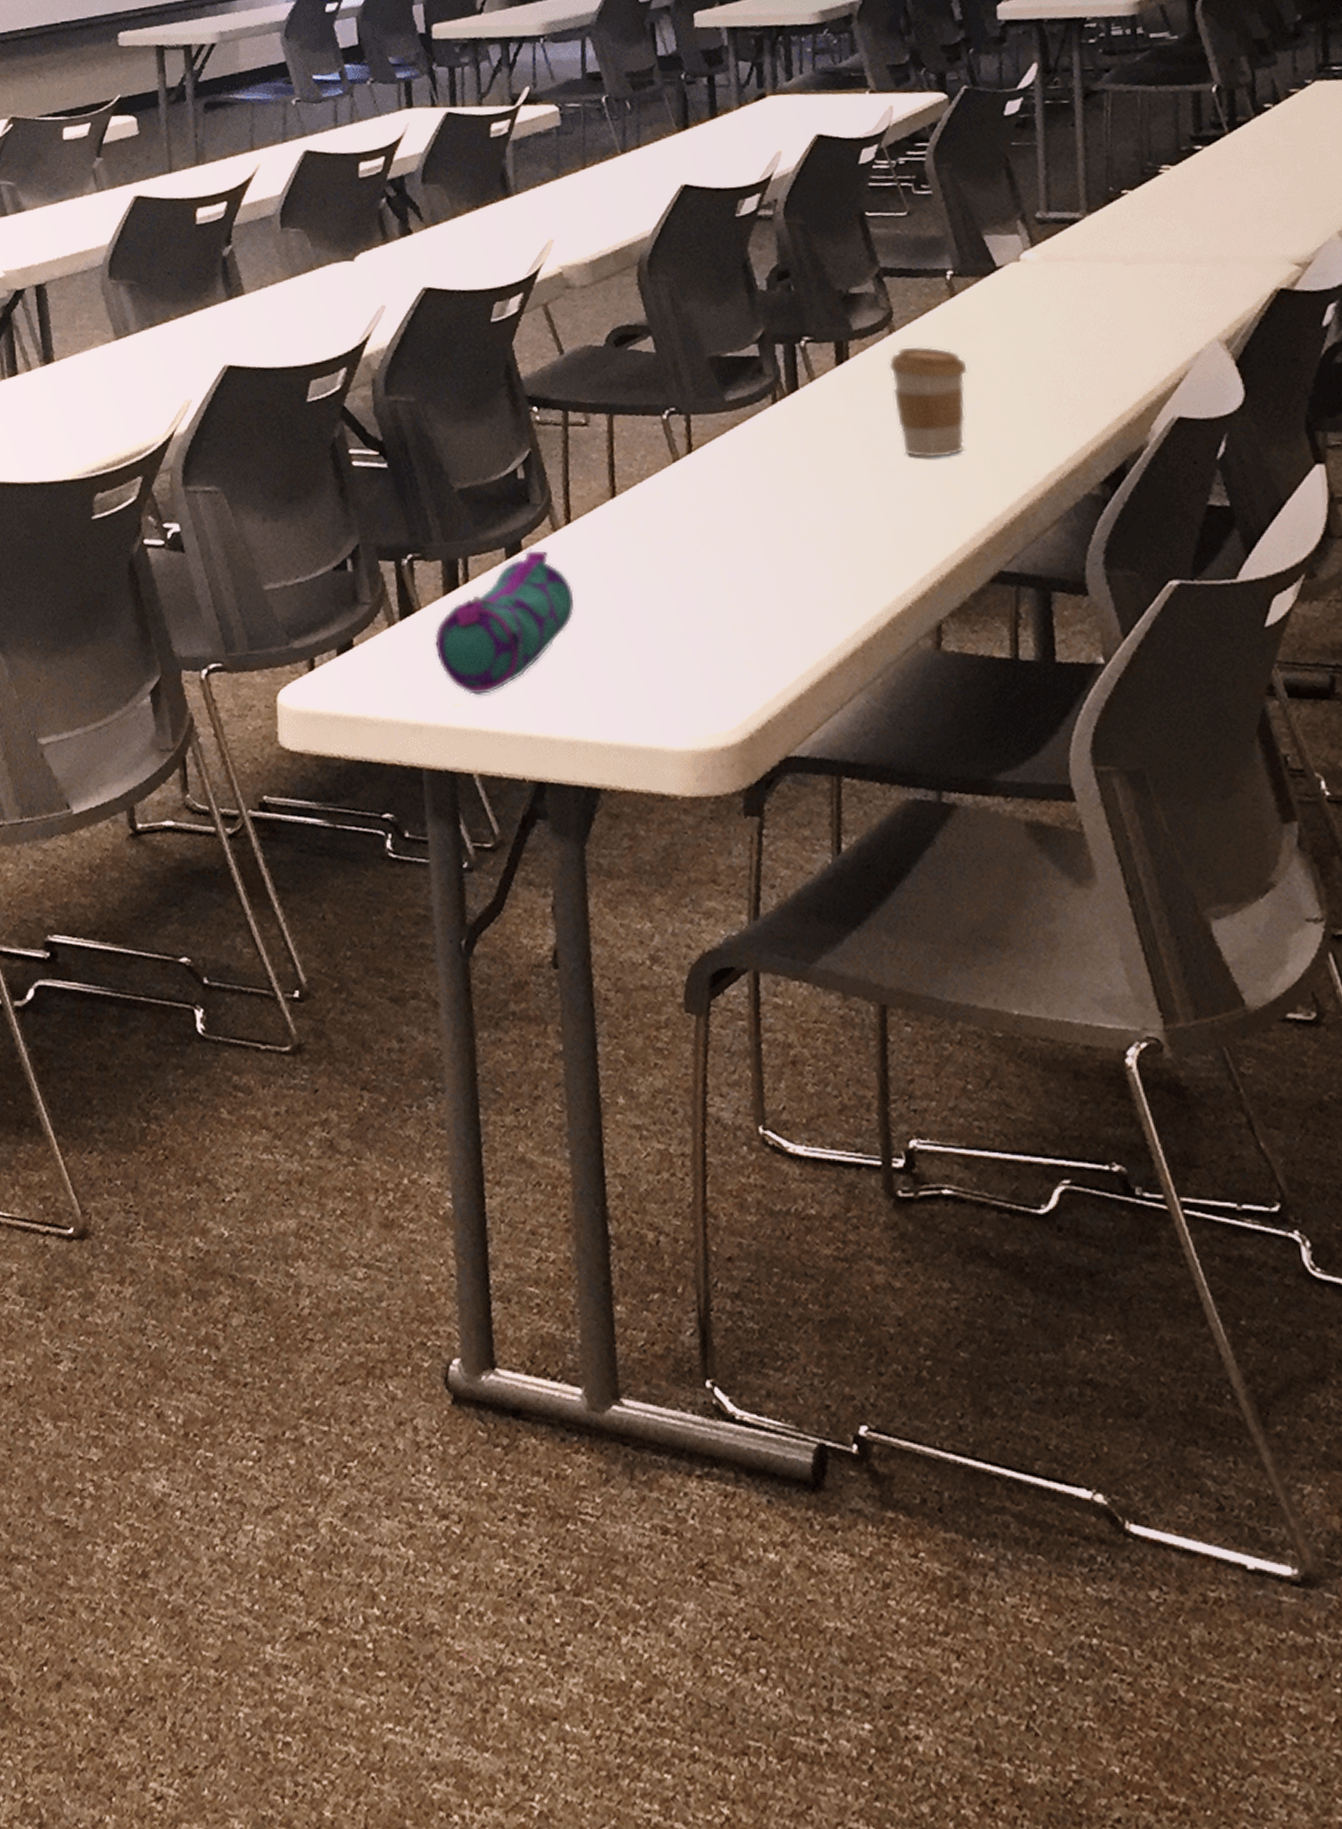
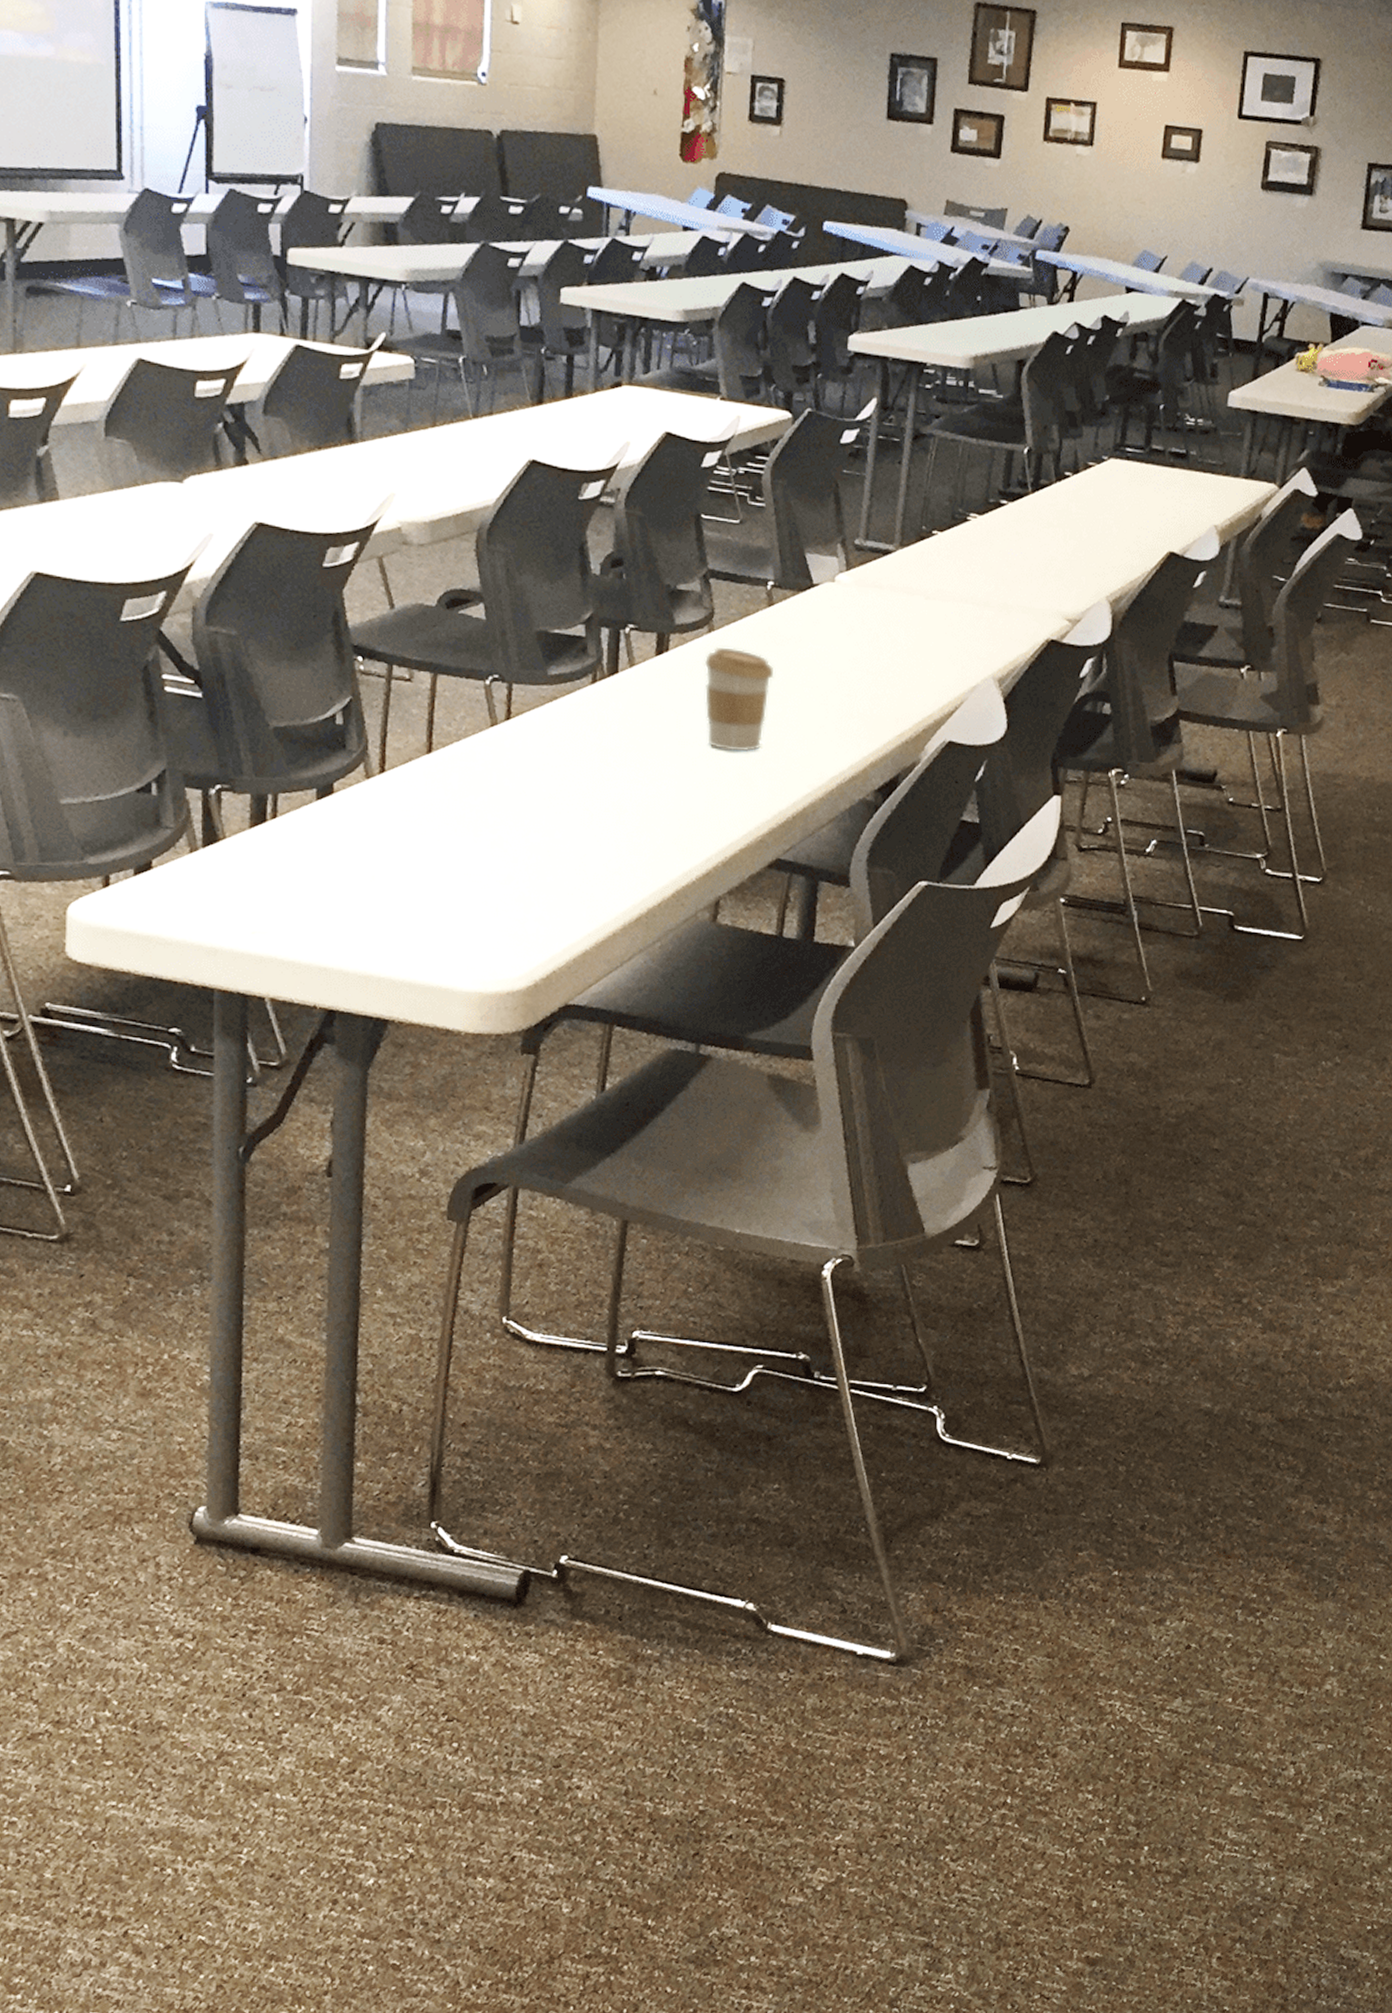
pencil case: present [435,551,574,695] -> none [237,794,381,925]

